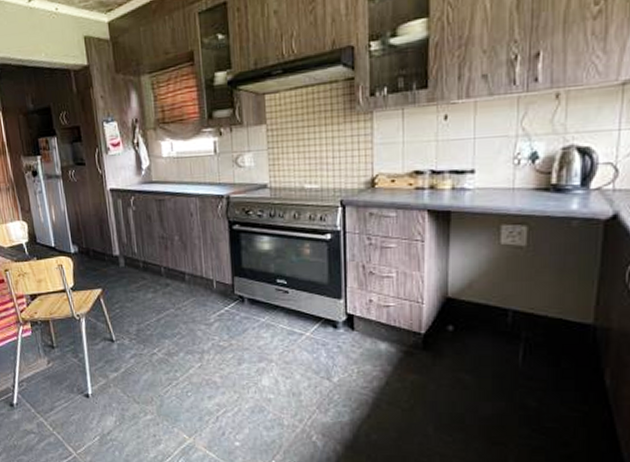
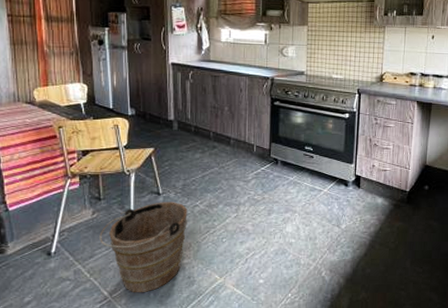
bucket: none [57,349,147,451] -> present [99,202,187,293]

